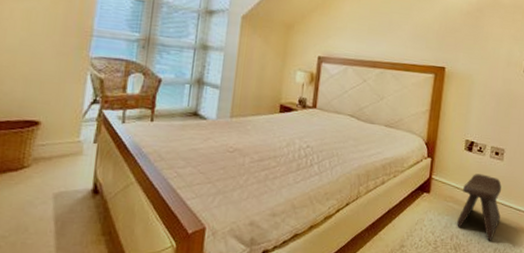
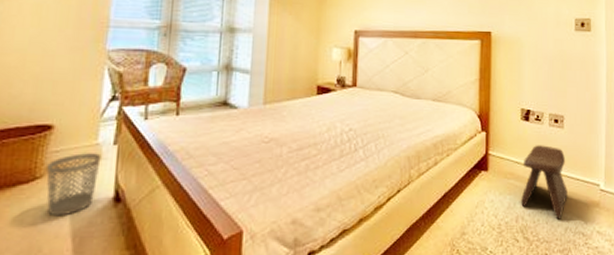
wastebasket: none [33,148,83,202] -> present [46,153,102,217]

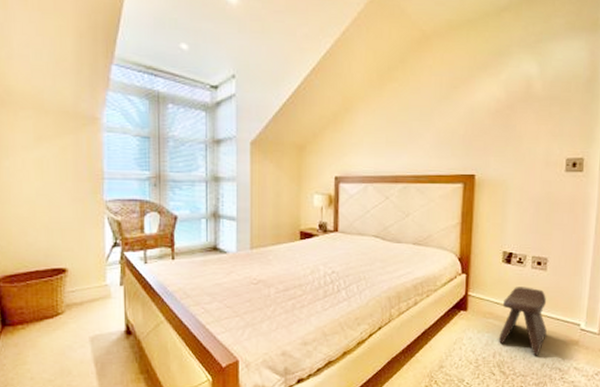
wastebasket: present [46,153,102,217] -> none [66,293,111,346]

